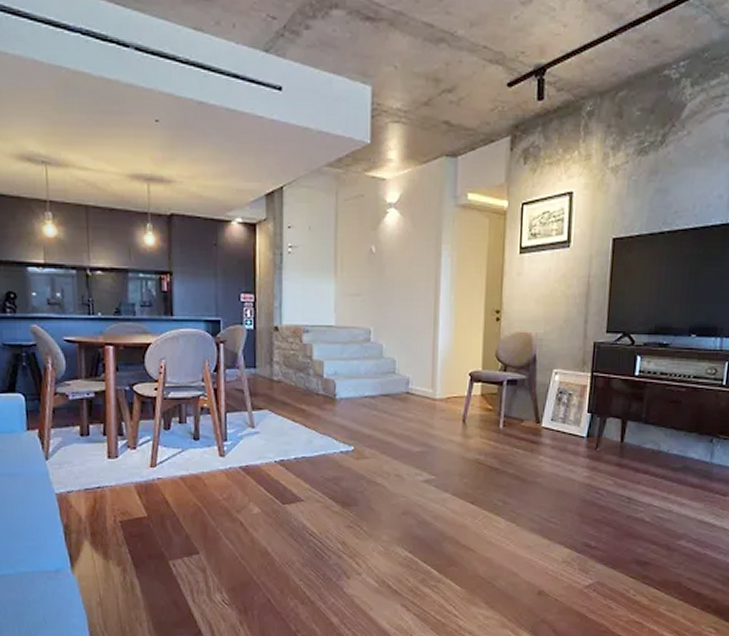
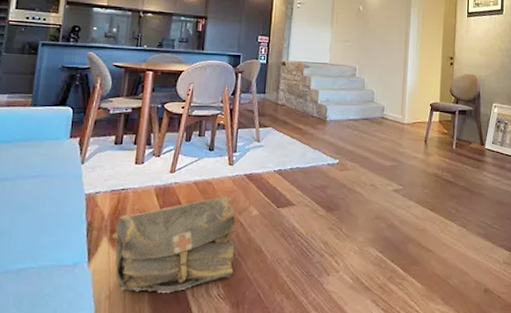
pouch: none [94,493,237,600] -> present [112,196,236,294]

